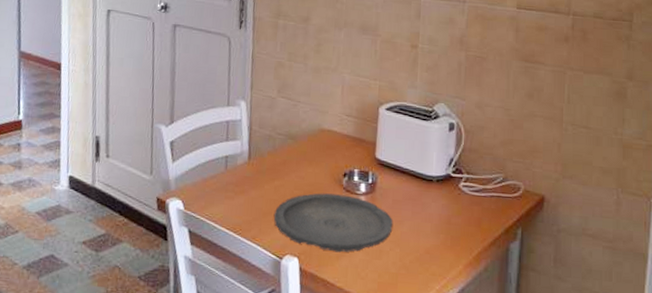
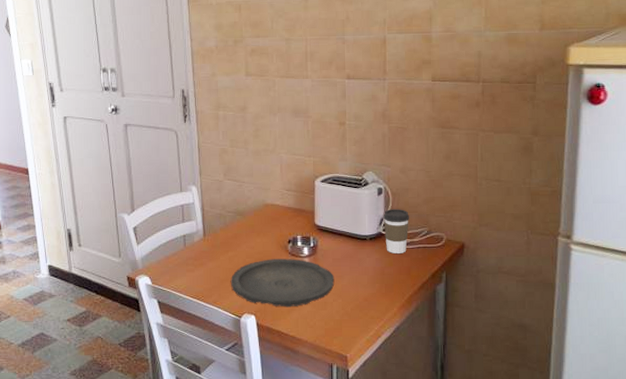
coffee cup: none [453,148,483,201] -> present [383,209,409,253]

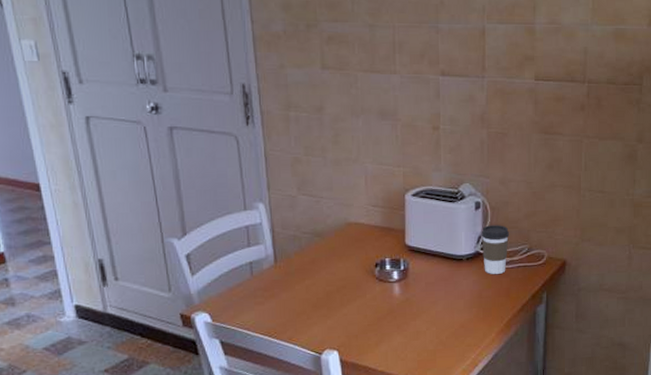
plate: present [230,259,335,307] -> none [308,284,428,340]

